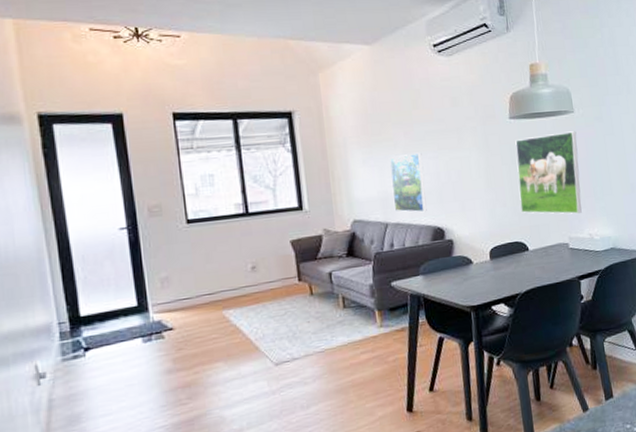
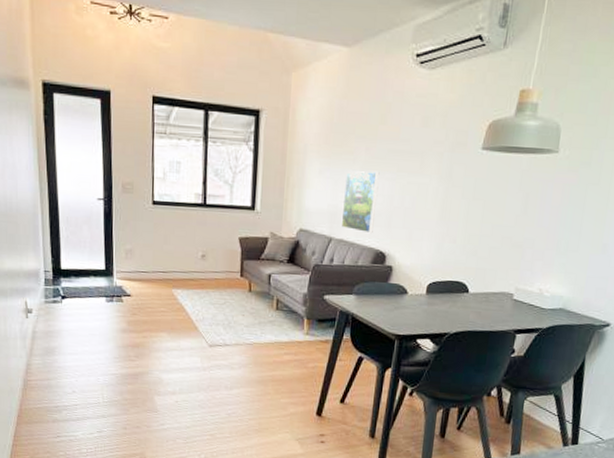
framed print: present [515,131,582,215] -> none [470,173,555,266]

